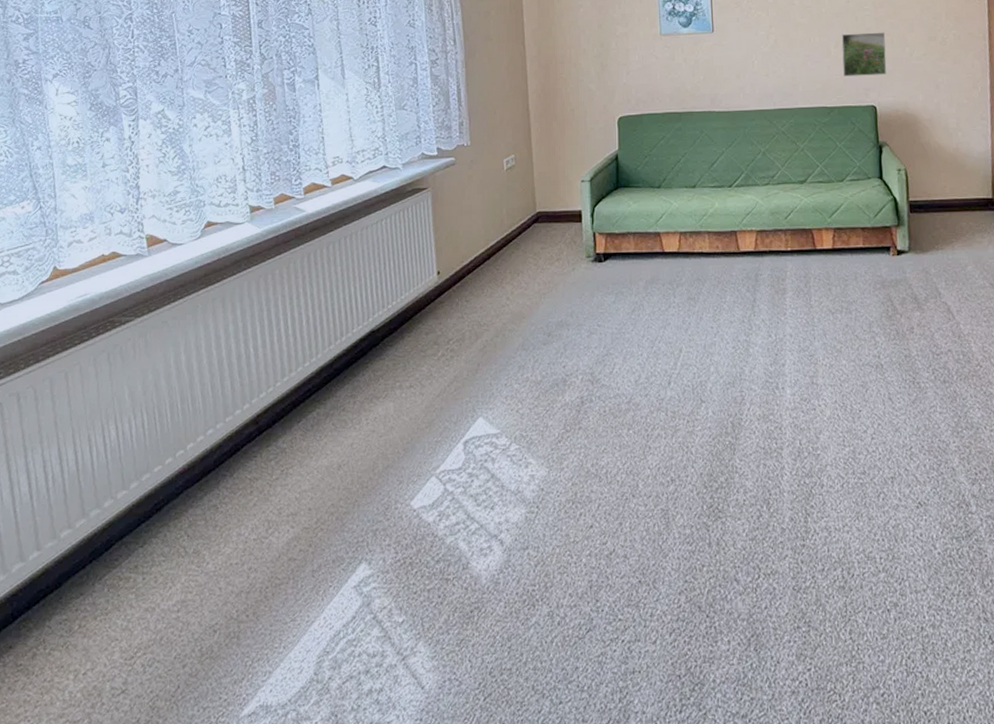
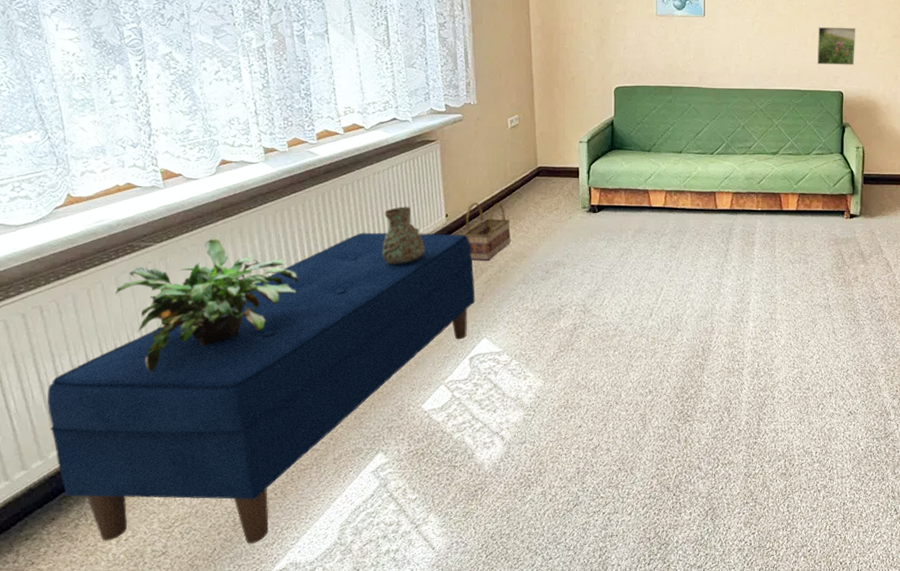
bench: none [15,293,470,680] -> present [47,232,475,543]
potted plant: none [93,309,281,467] -> present [115,238,299,373]
decorative vase: none [370,264,415,332] -> present [383,206,425,265]
basket: none [455,256,508,324] -> present [462,202,511,261]

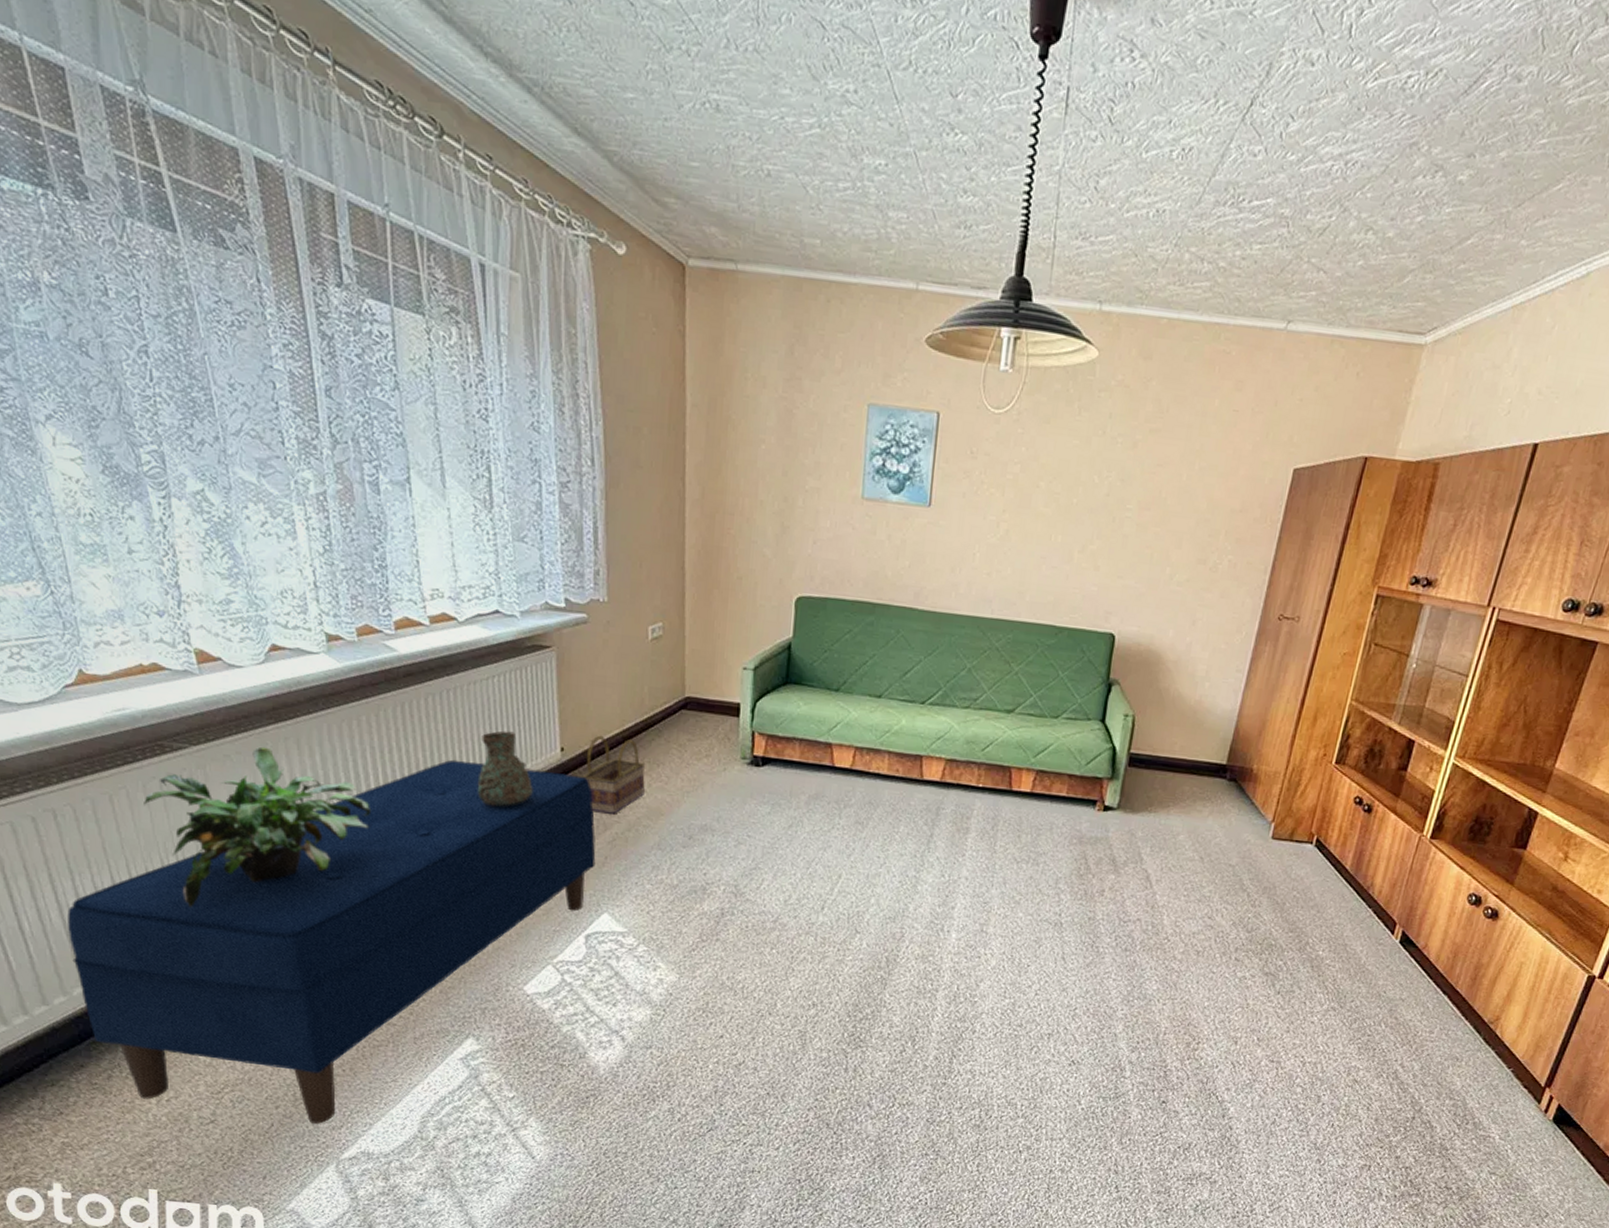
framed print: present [817,26,856,65] -> none [1083,536,1146,598]

